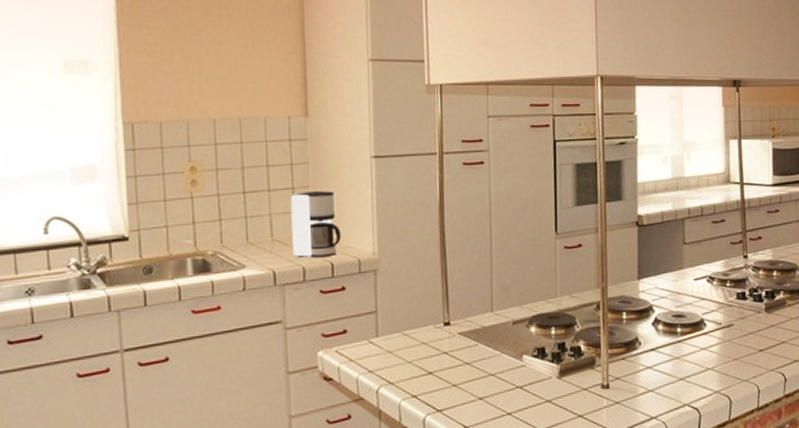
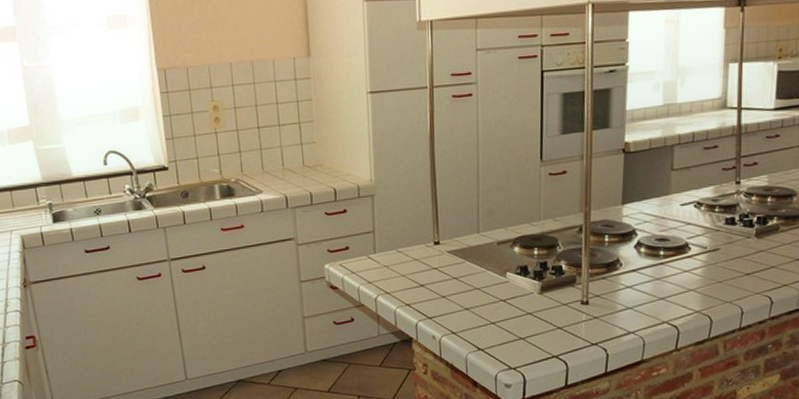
coffee maker: present [291,191,342,258] -> none [298,124,343,184]

